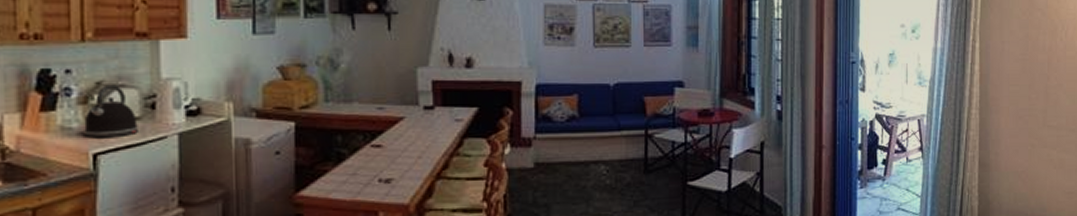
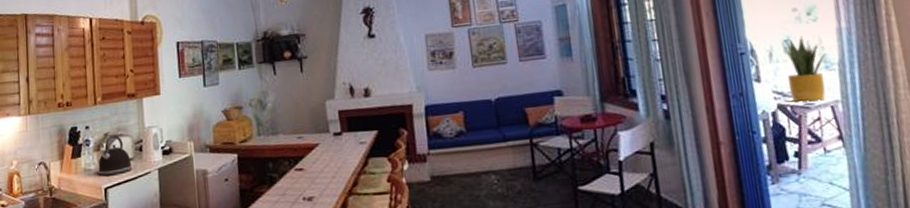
planter: none [887,52,922,114] -> present [781,36,827,102]

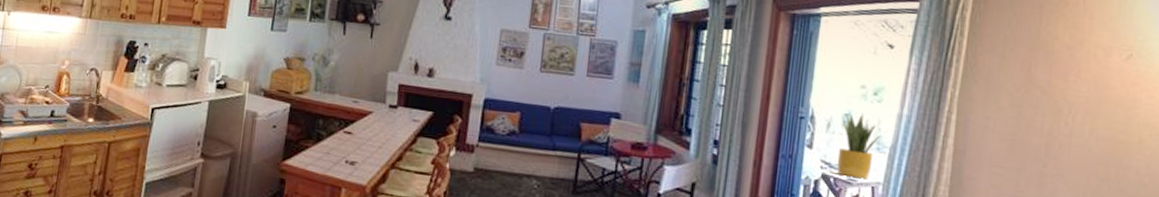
kettle: present [98,134,133,177] -> none [148,57,185,98]

